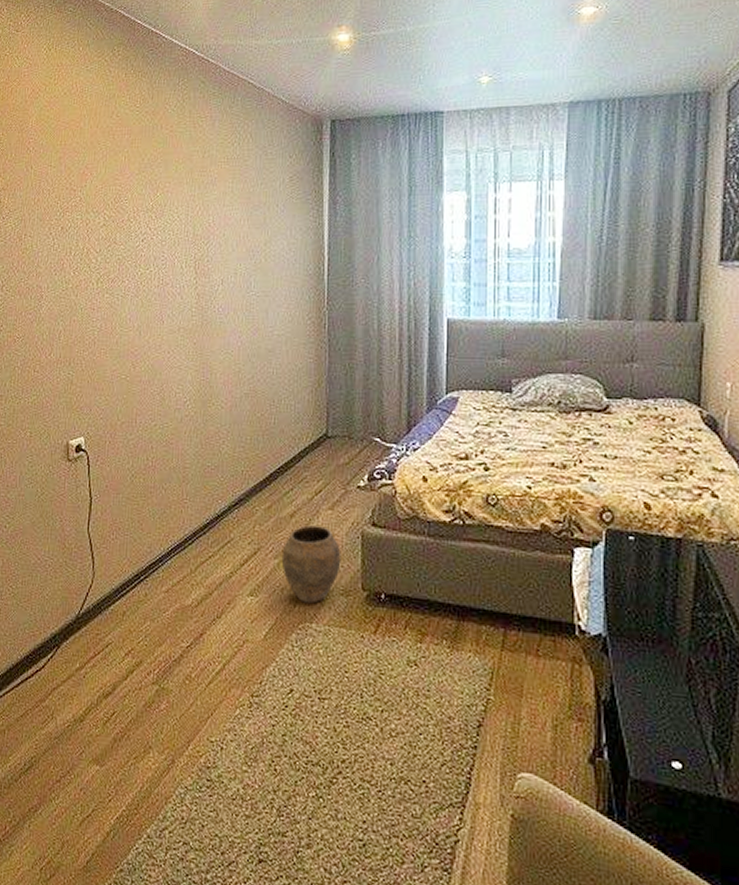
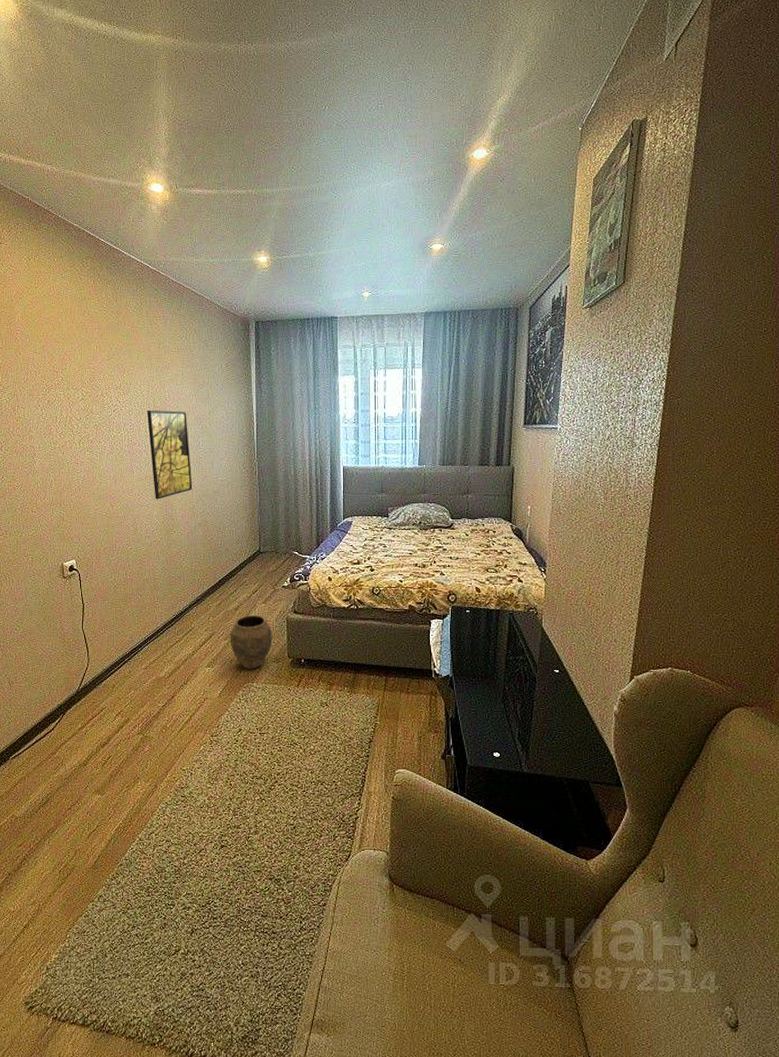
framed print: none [184,239,240,359] -> present [147,410,193,499]

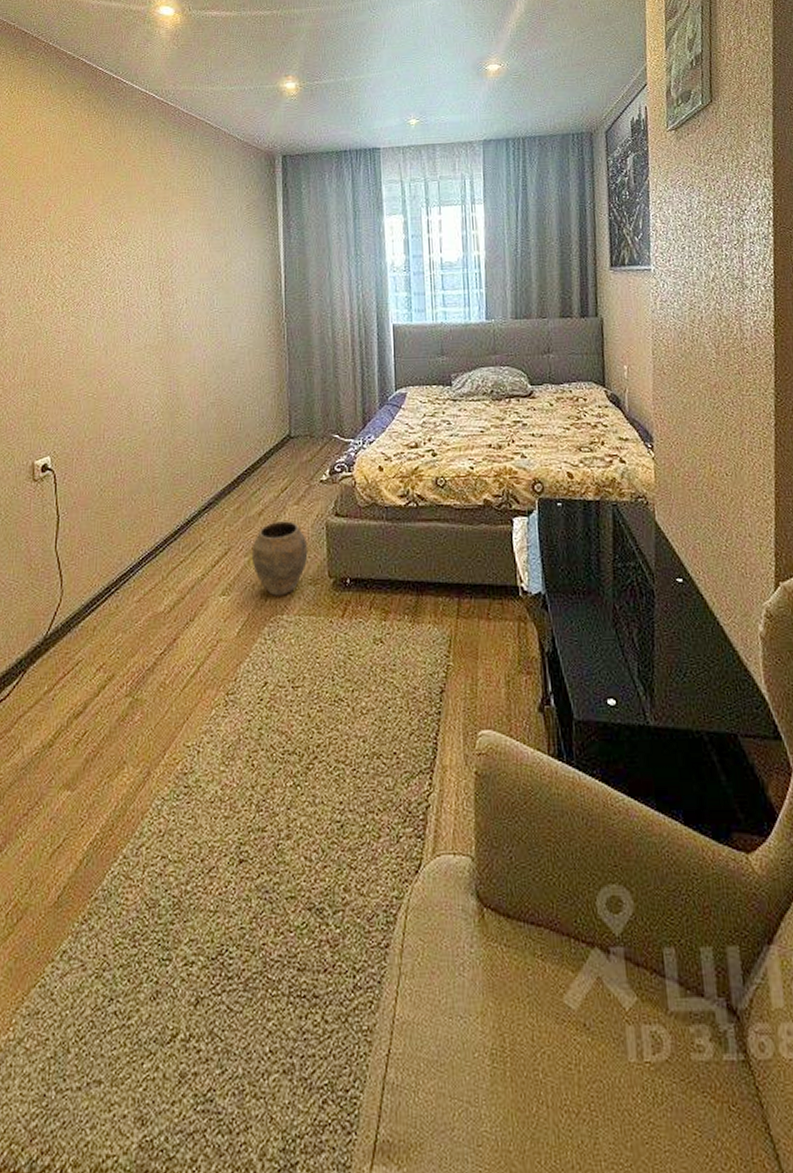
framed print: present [147,410,193,499] -> none [149,263,204,374]

